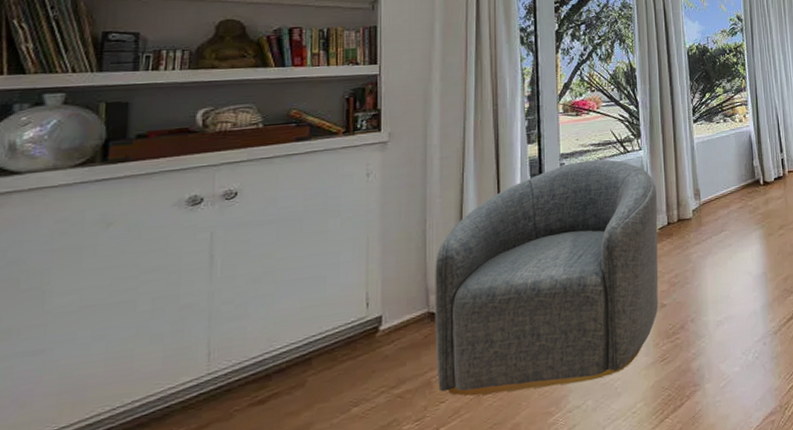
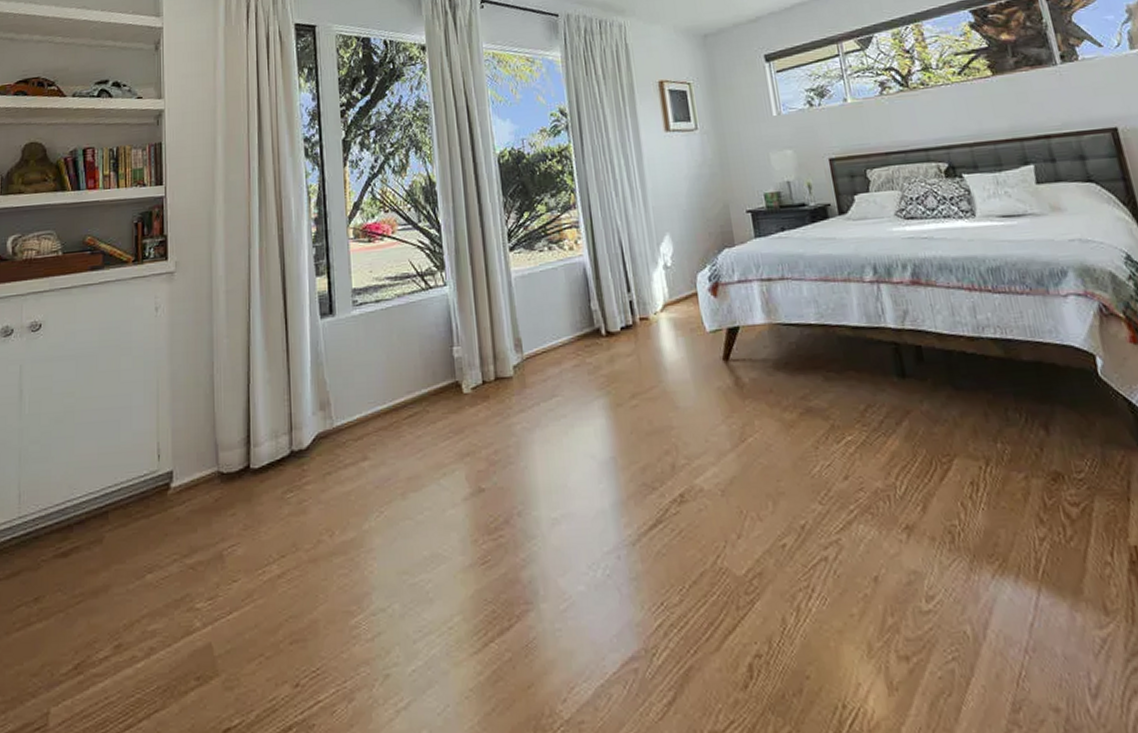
armchair: present [435,159,659,396] -> none [224,296,475,579]

